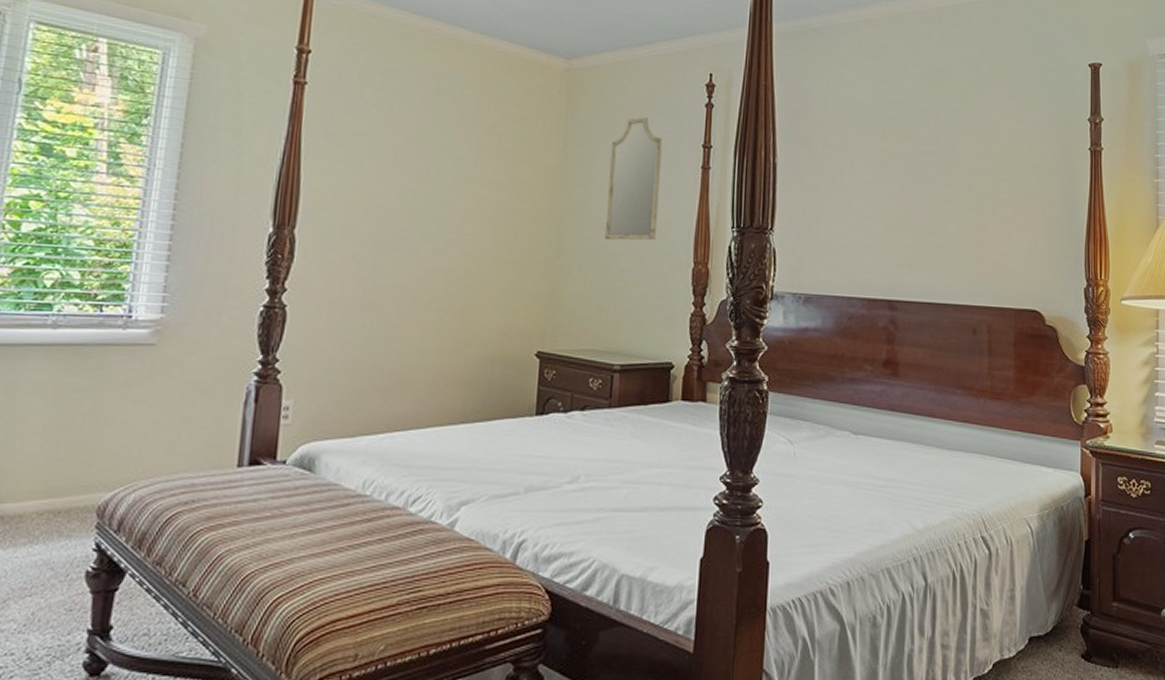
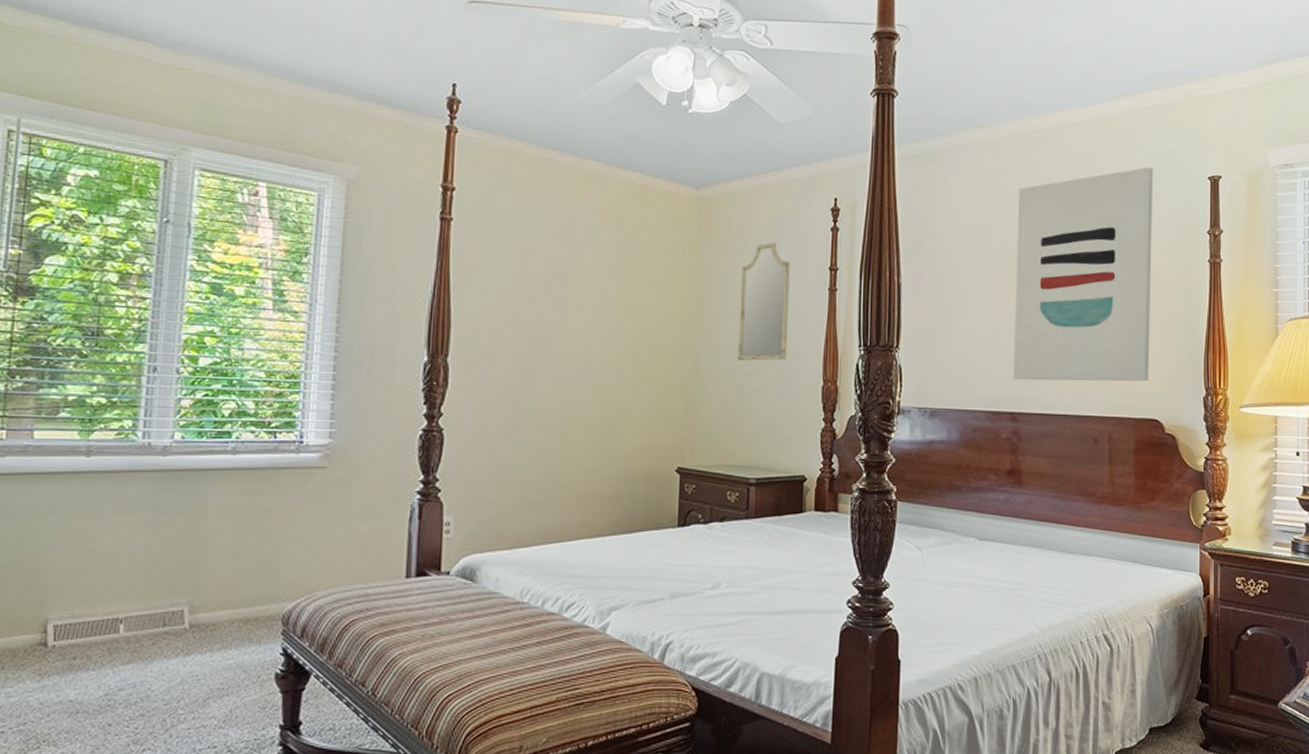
wall art: none [890,52,1034,271] -> present [1013,167,1153,382]

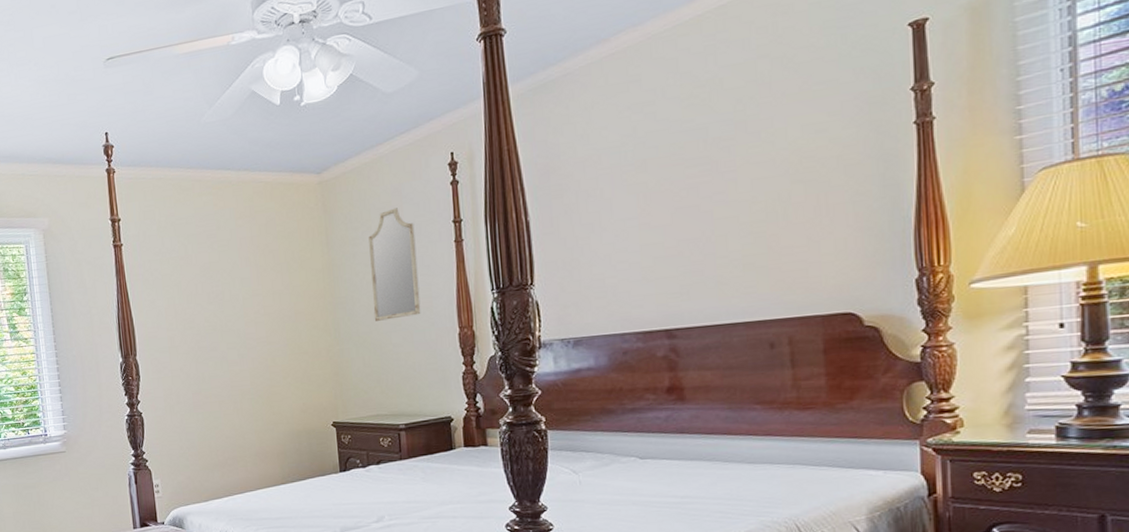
wall art: present [1013,167,1153,382] -> none [655,32,839,296]

